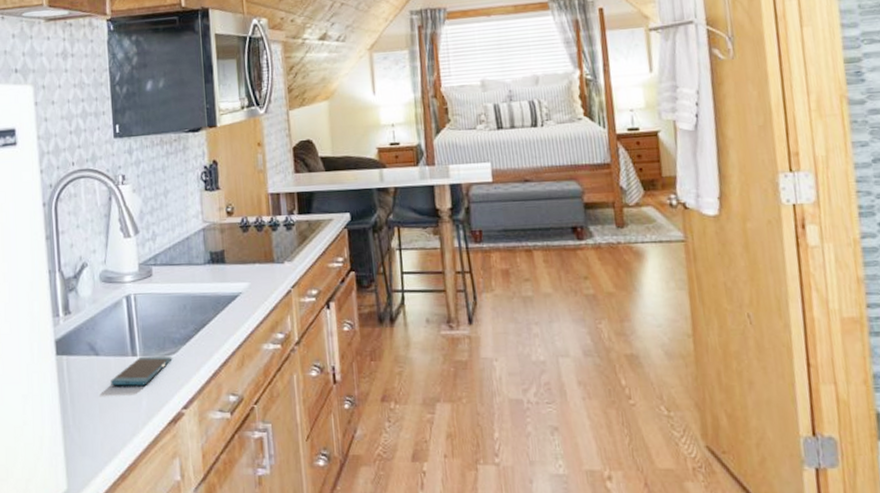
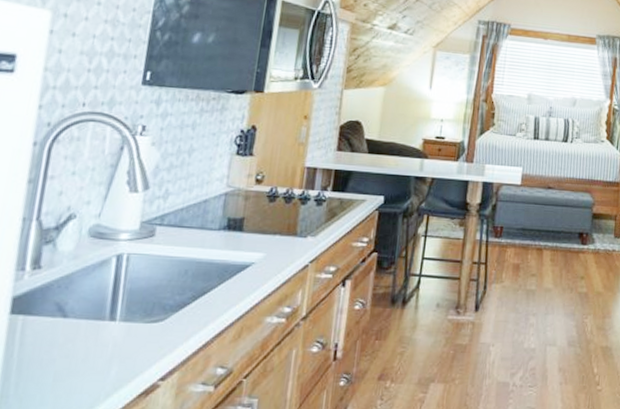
smartphone: present [111,356,172,386] -> none [75,321,159,353]

